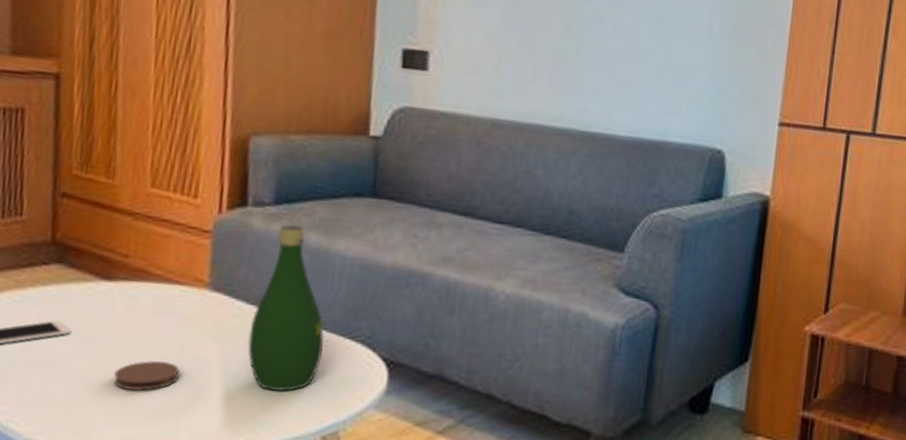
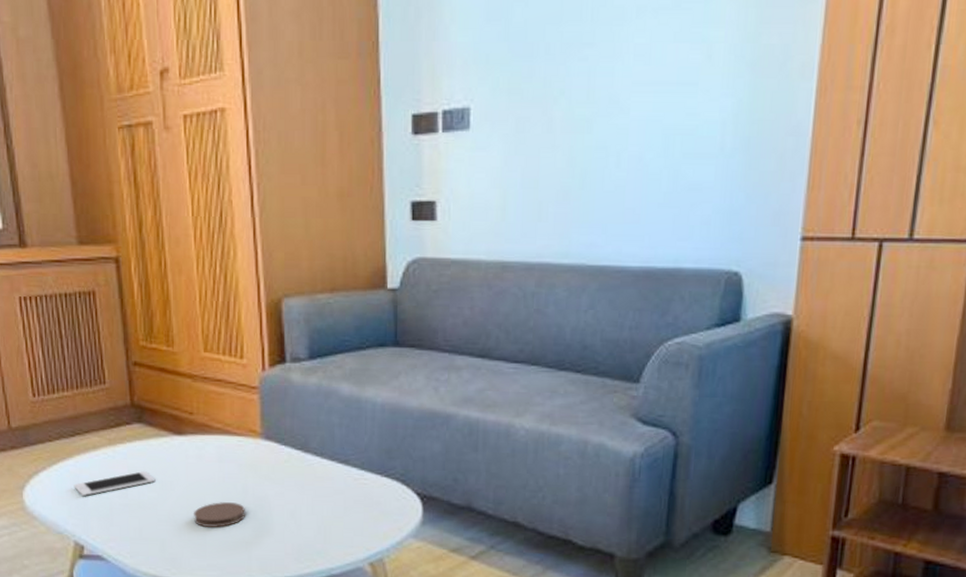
bottle: present [248,225,324,392] -> none [299,377,363,526]

